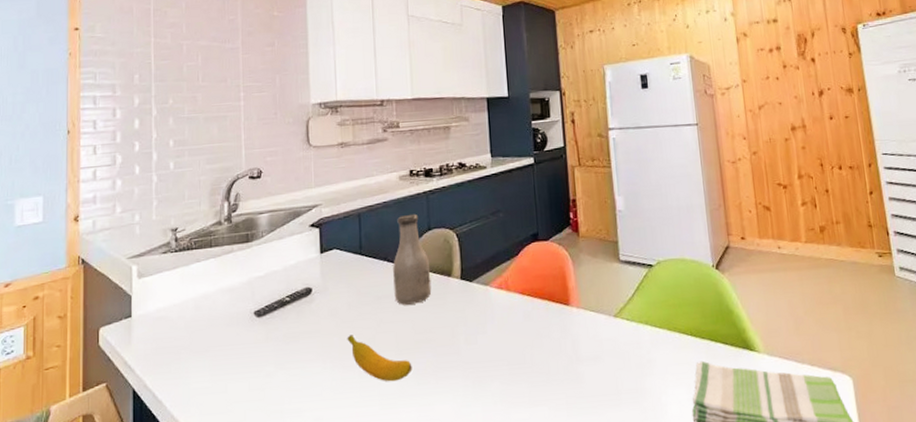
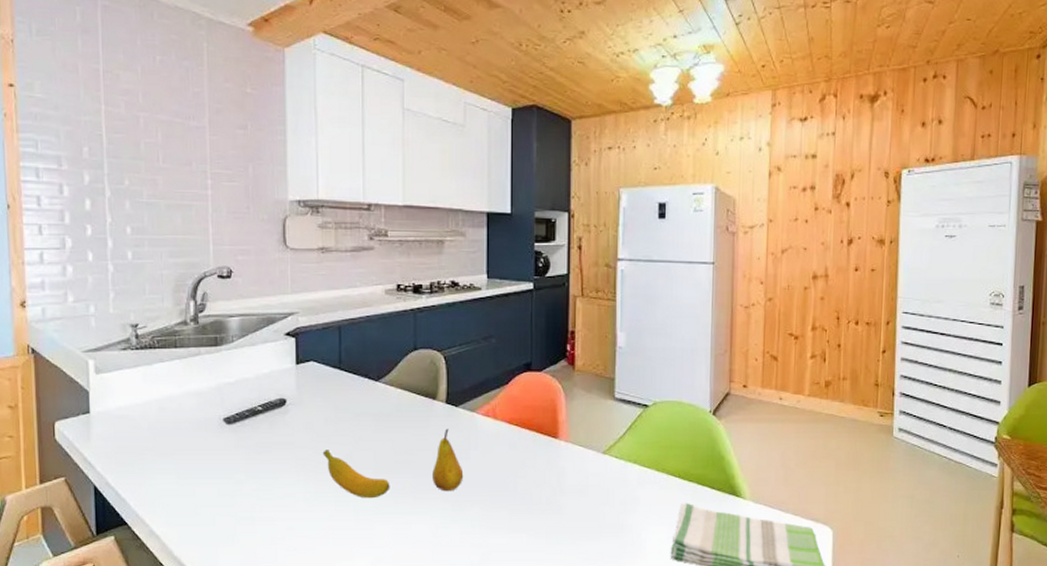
bottle: present [393,213,432,305] -> none [374,331,414,424]
fruit: none [452,304,482,369] -> present [432,428,464,492]

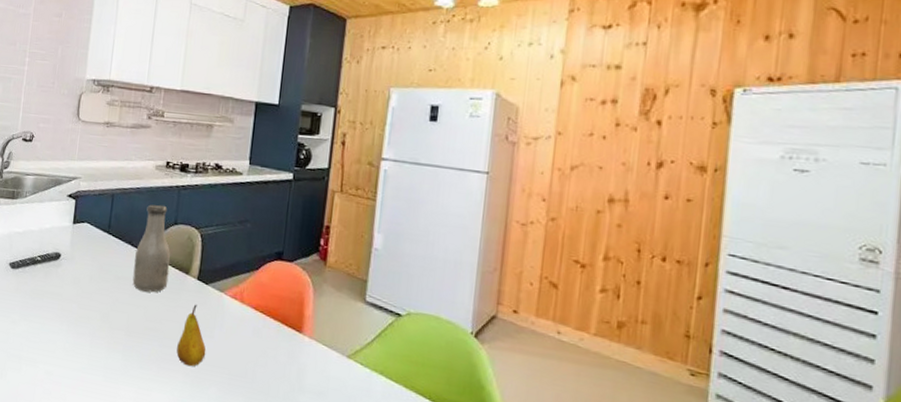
banana: present [322,450,390,499] -> none [84,305,138,360]
bottle: none [374,331,414,424] -> present [132,204,170,293]

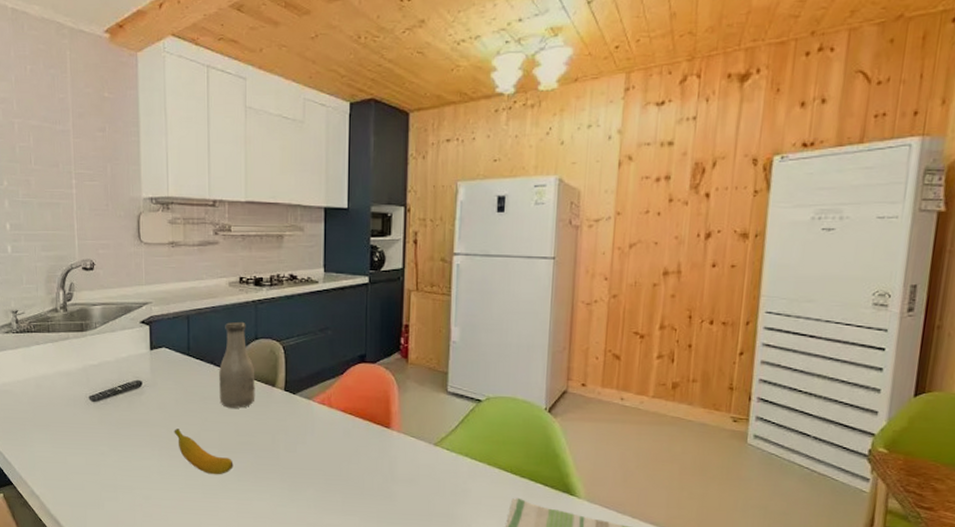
banana: none [84,305,138,360] -> present [174,429,234,475]
fruit: present [176,304,206,367] -> none [272,414,300,473]

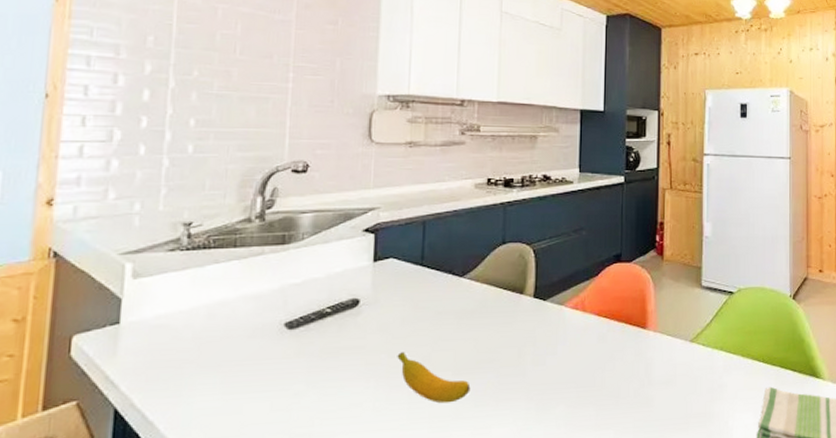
bottle: present [219,321,255,408] -> none [457,225,501,322]

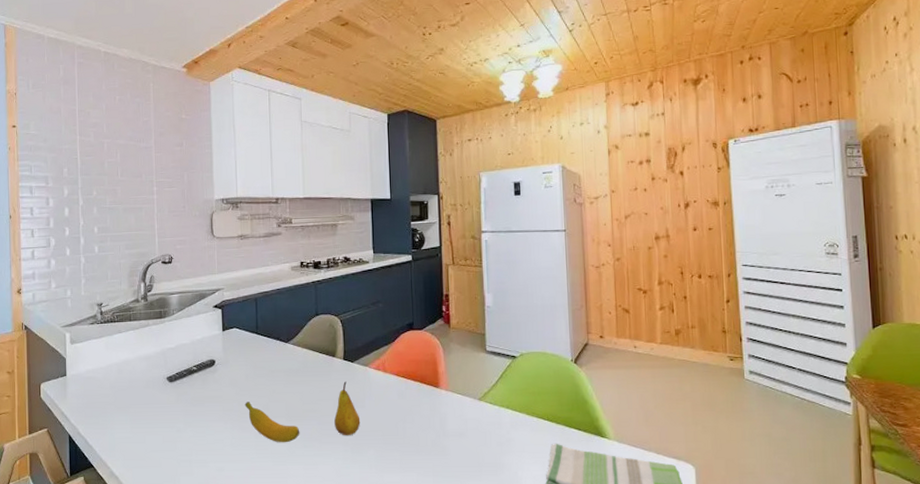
fruit: none [517,323,550,391] -> present [334,381,361,436]

